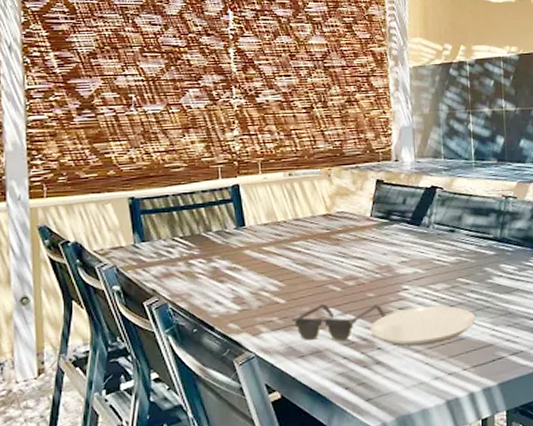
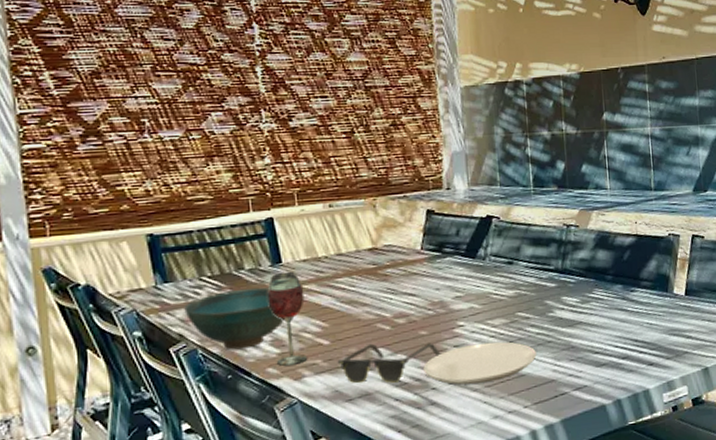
bowl: none [157,248,246,306] -> present [182,287,284,350]
wineglass: none [231,234,266,322] -> present [267,271,308,366]

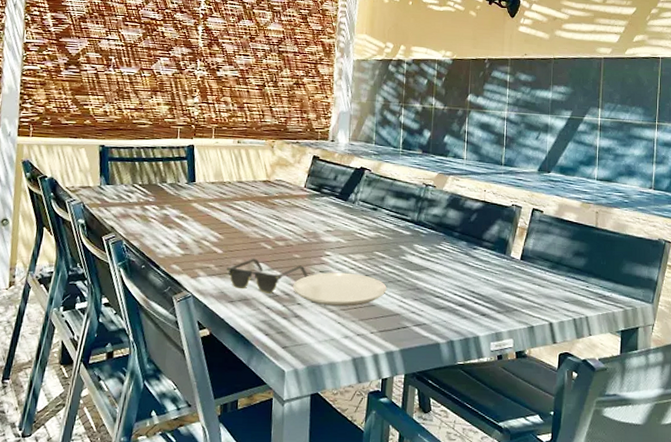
bowl: present [182,287,284,350] -> none [117,198,191,246]
wineglass: present [267,271,308,366] -> none [180,189,209,265]

